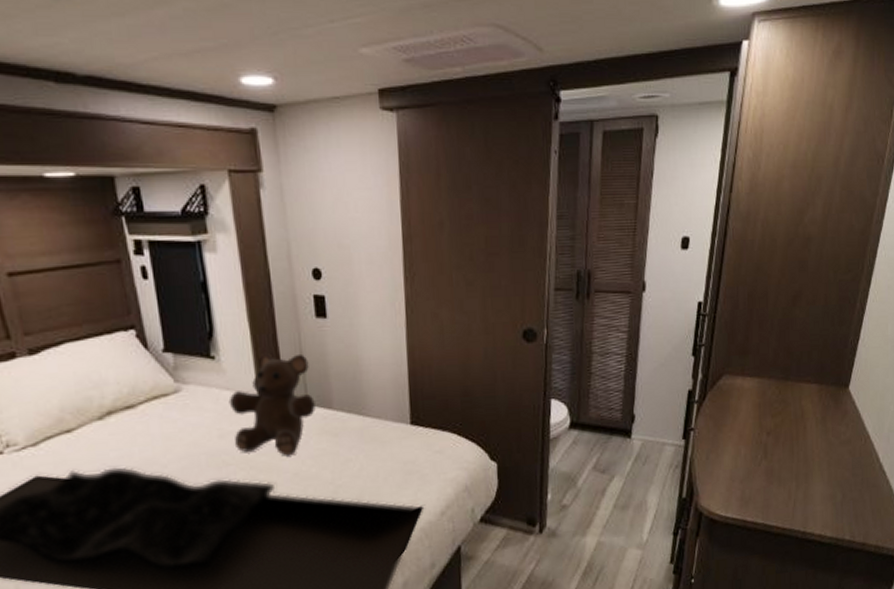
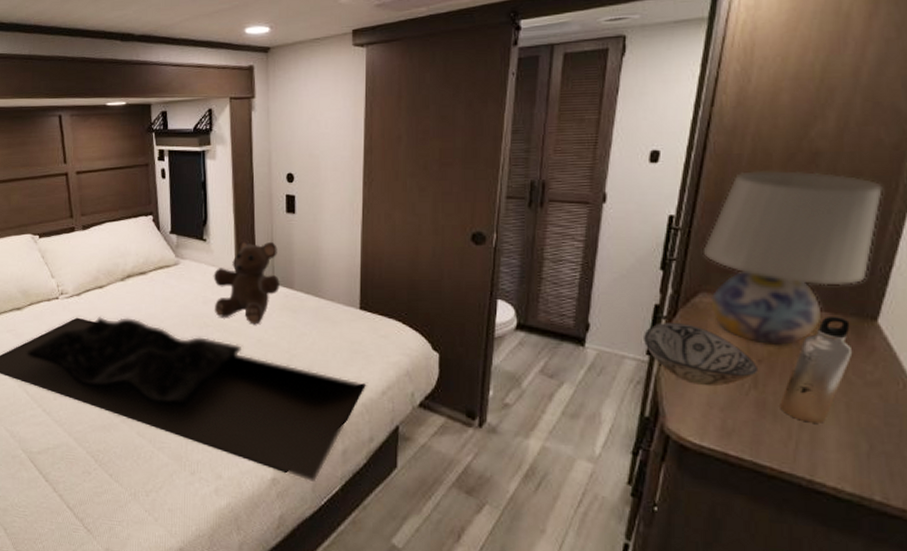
decorative bowl: none [680,405,767,462] -> present [644,323,757,387]
table lamp: none [725,255,854,418] -> present [702,170,884,345]
water bottle: none [783,387,833,483] -> present [780,317,853,423]

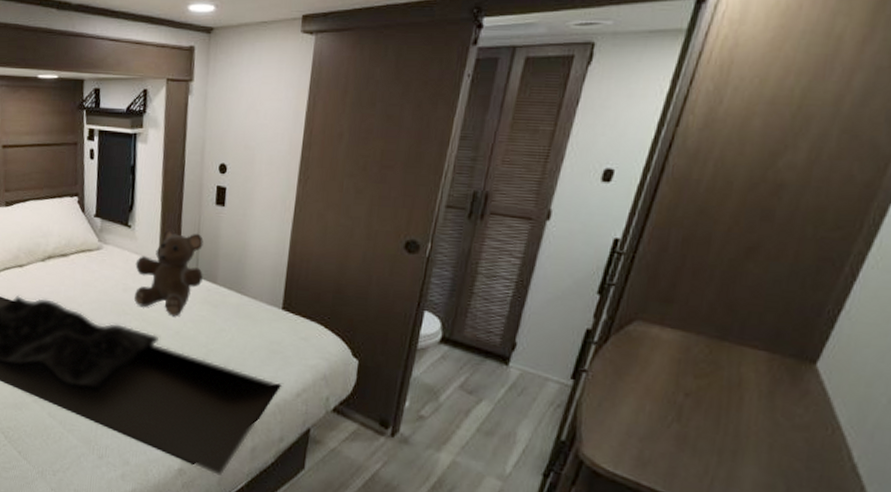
decorative bowl: present [644,323,757,387] -> none [570,348,684,416]
table lamp: present [702,170,884,345] -> none [643,198,848,382]
water bottle: present [780,317,853,423] -> none [700,356,787,462]

